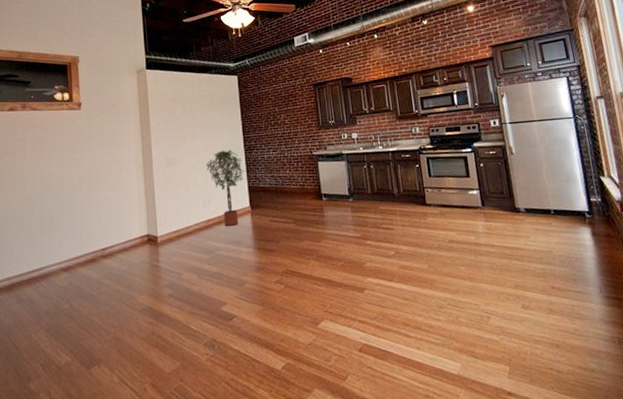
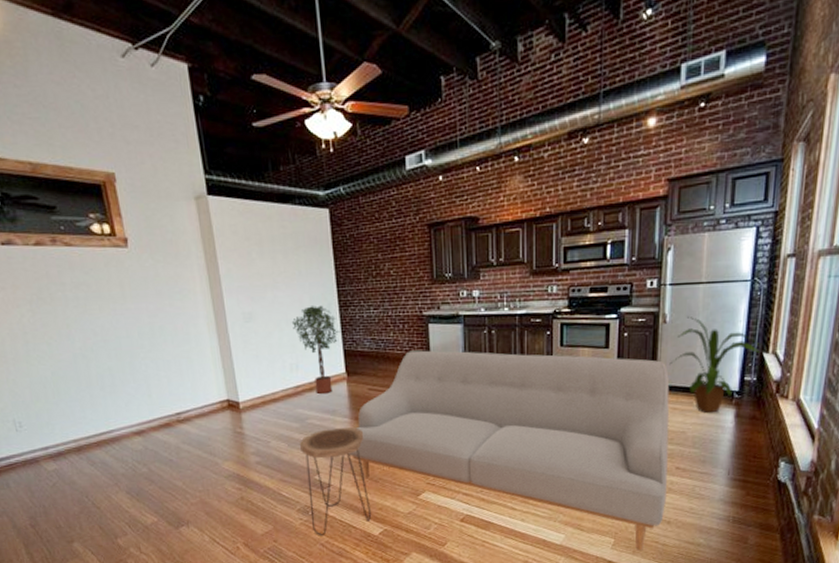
side table: none [209,257,275,373] -> present [300,427,372,537]
sofa: none [252,184,552,379] -> present [348,350,670,551]
house plant: none [523,148,597,232] -> present [669,317,760,412]

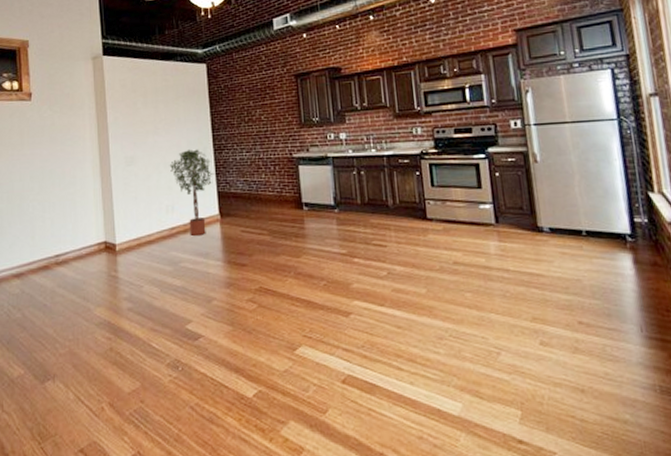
side table: present [300,427,372,537] -> none [173,272,245,397]
sofa: present [348,350,670,551] -> none [221,191,576,428]
house plant: present [669,317,760,412] -> none [548,156,644,258]

